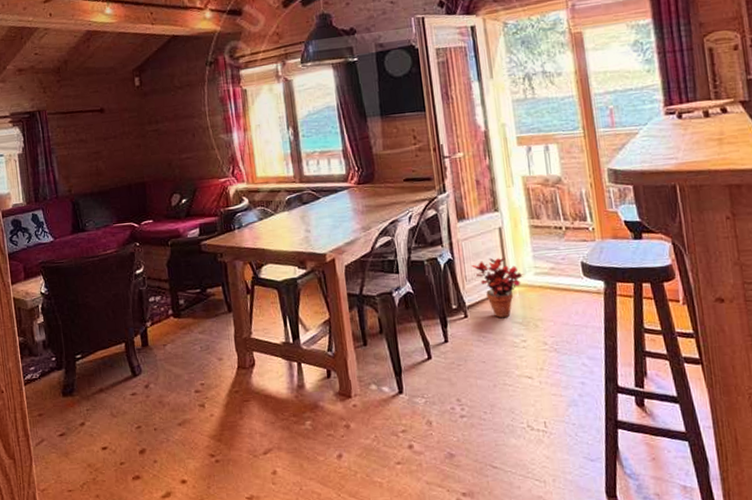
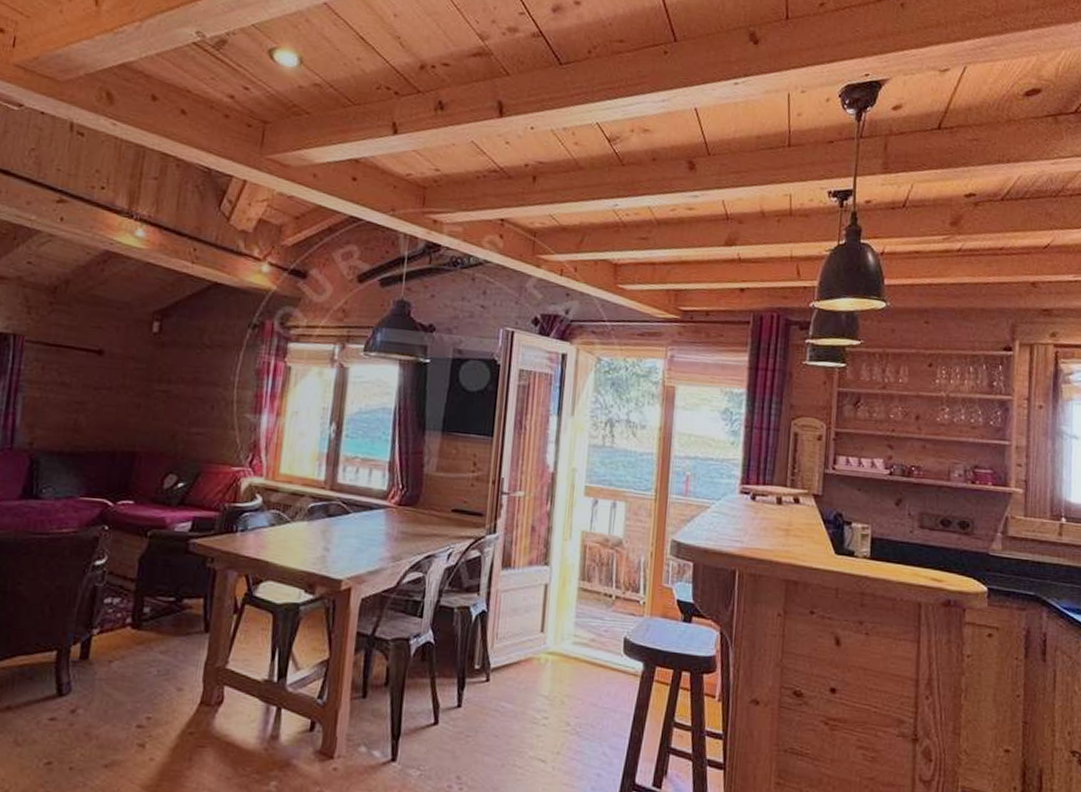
potted plant: present [471,257,524,318] -> none [506,616,562,689]

